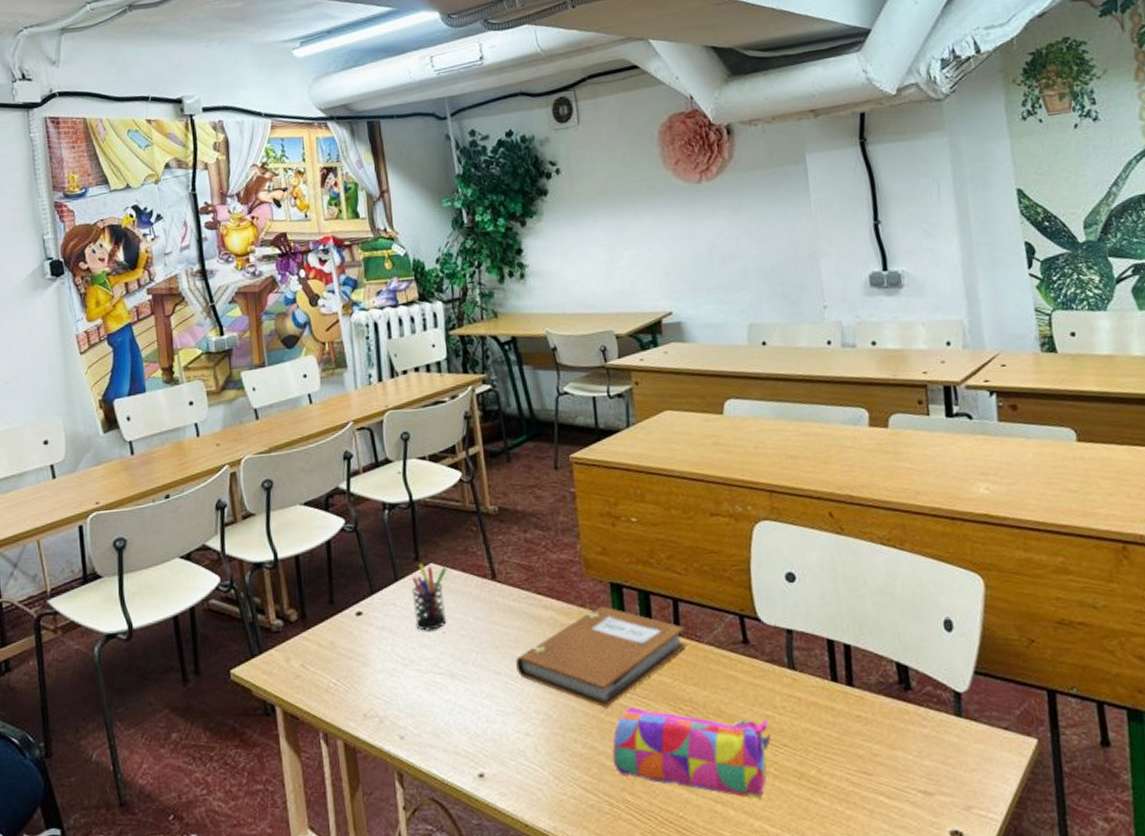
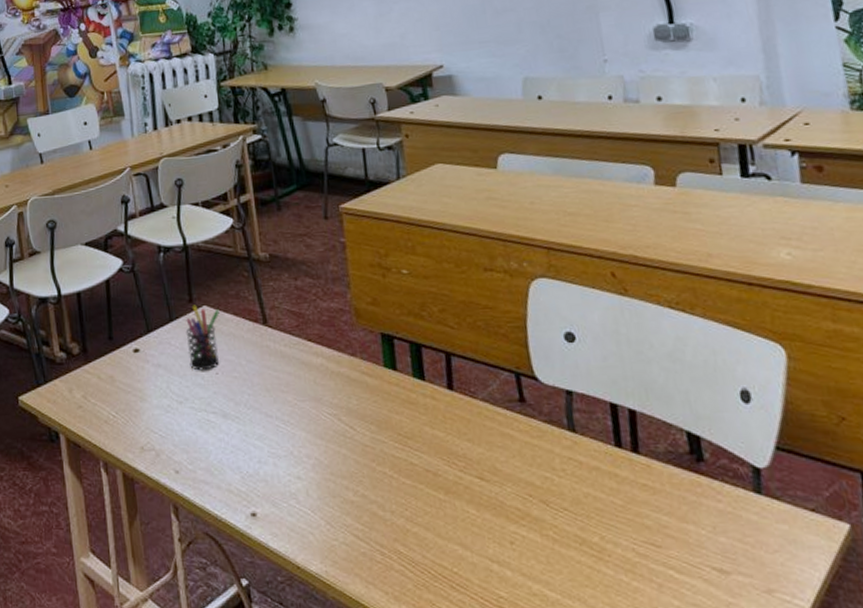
notebook: present [516,606,687,708] -> none [287,356,461,458]
pencil case: present [612,707,772,799] -> none [384,459,551,562]

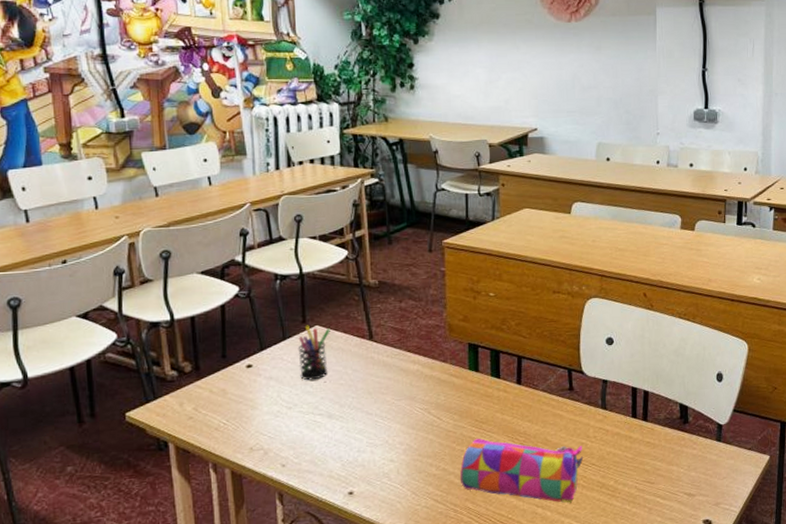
pencil case: none [384,459,551,562] -> present [459,439,584,503]

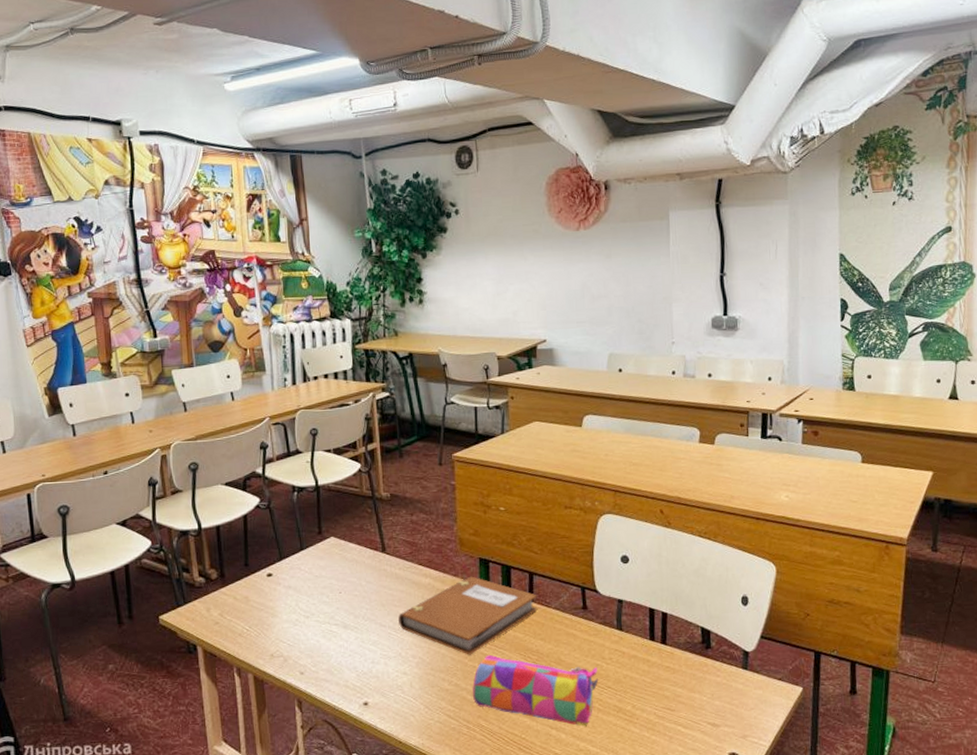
pen holder: present [298,325,330,381] -> none [314,536,345,591]
notebook: none [386,361,526,440] -> present [398,576,538,655]

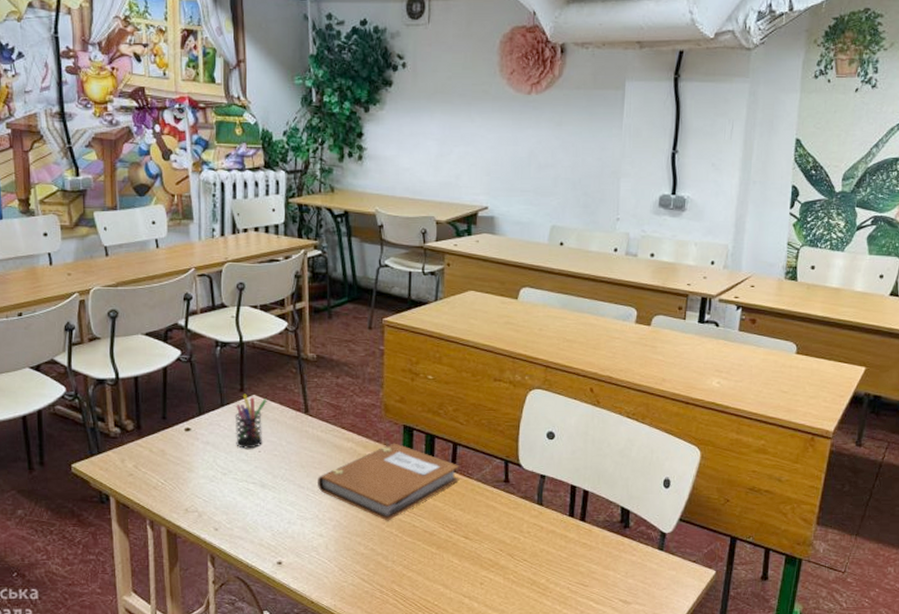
pen holder: none [314,536,345,591] -> present [235,394,267,449]
pencil case: present [472,655,599,726] -> none [387,522,515,597]

